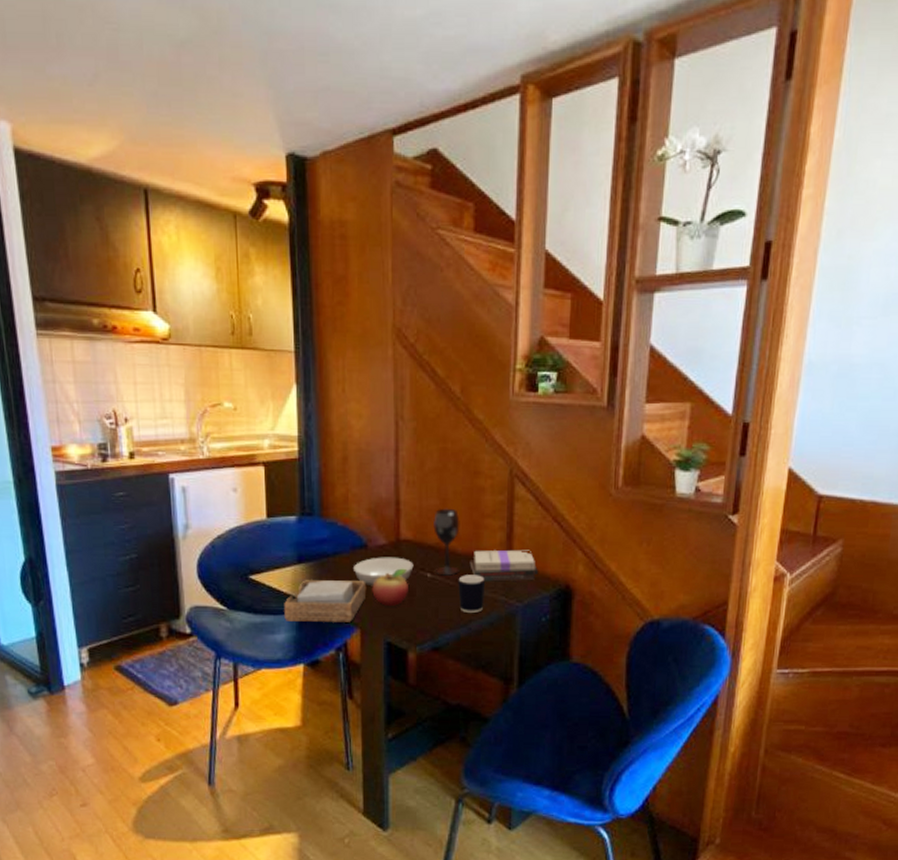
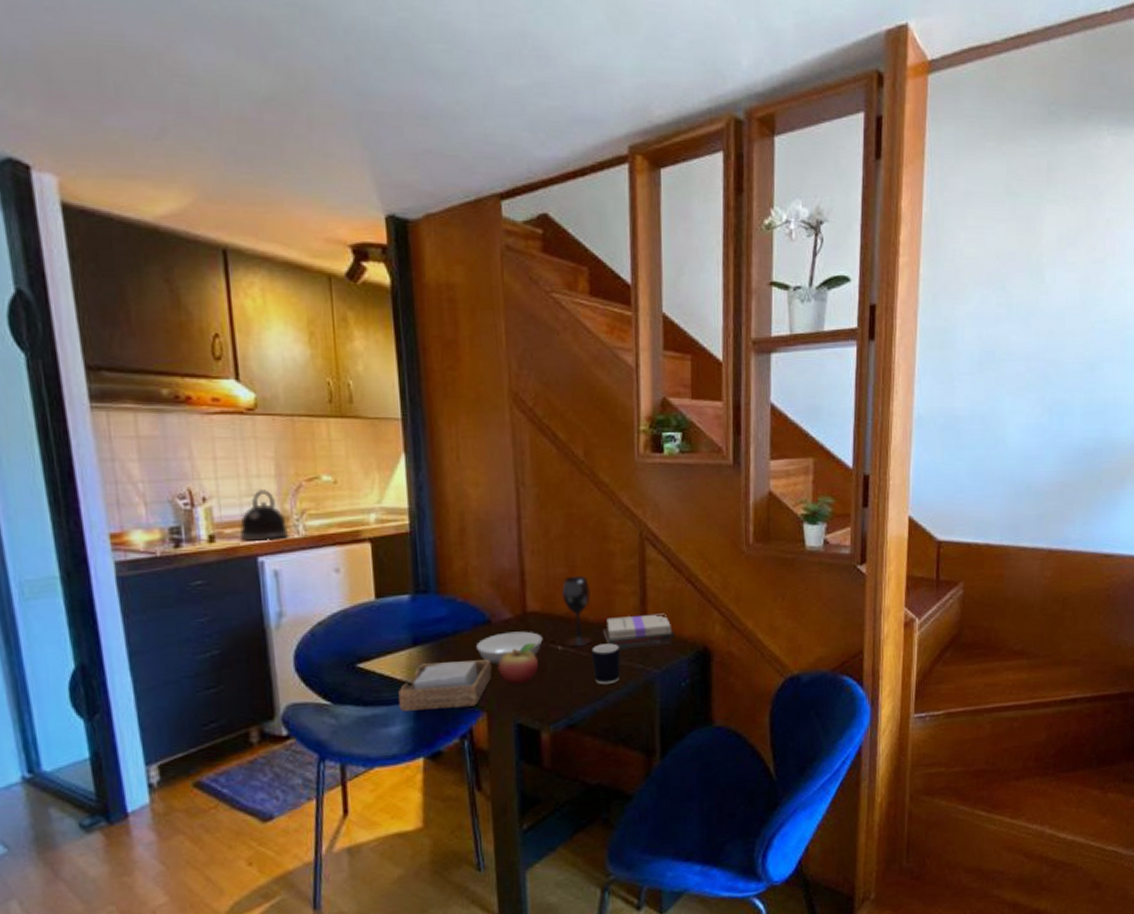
kettle: none [154,413,195,461] -> present [239,489,289,542]

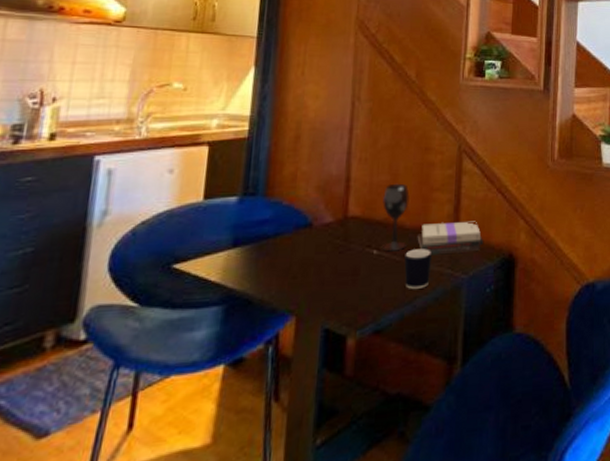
kettle: present [239,489,289,542] -> none [81,93,132,142]
napkin holder: present [398,659,492,711] -> none [208,262,307,315]
bowl: present [475,631,543,665] -> none [294,235,360,268]
fruit: present [498,642,538,686] -> none [313,246,353,289]

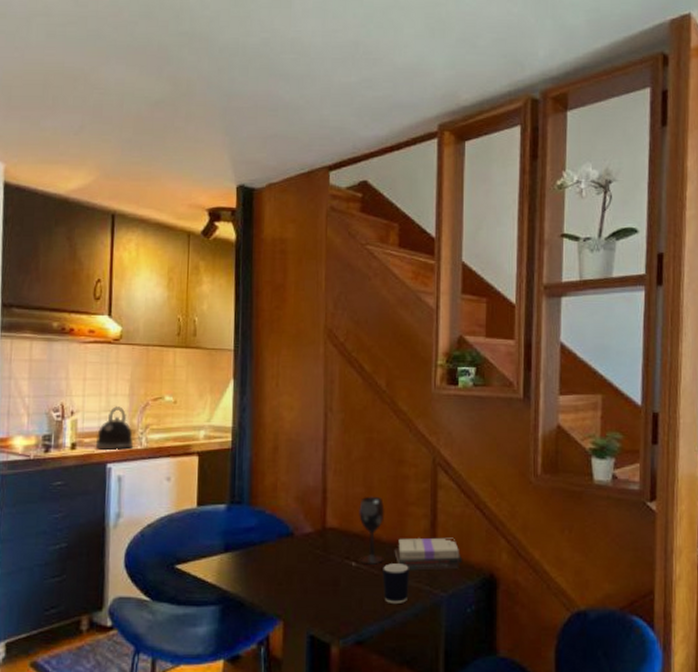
kettle: none [81,93,132,142] -> present [95,406,134,451]

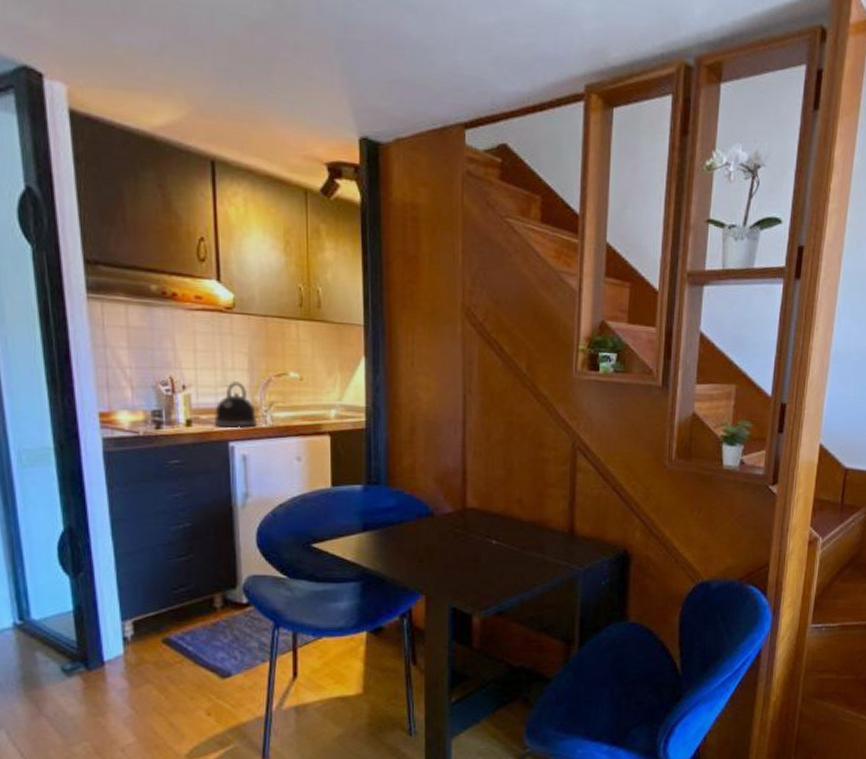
wine glass: present [359,496,385,565] -> none [499,478,525,542]
mug: present [382,563,410,605] -> none [522,541,549,579]
books: present [394,537,463,571] -> none [533,517,599,548]

